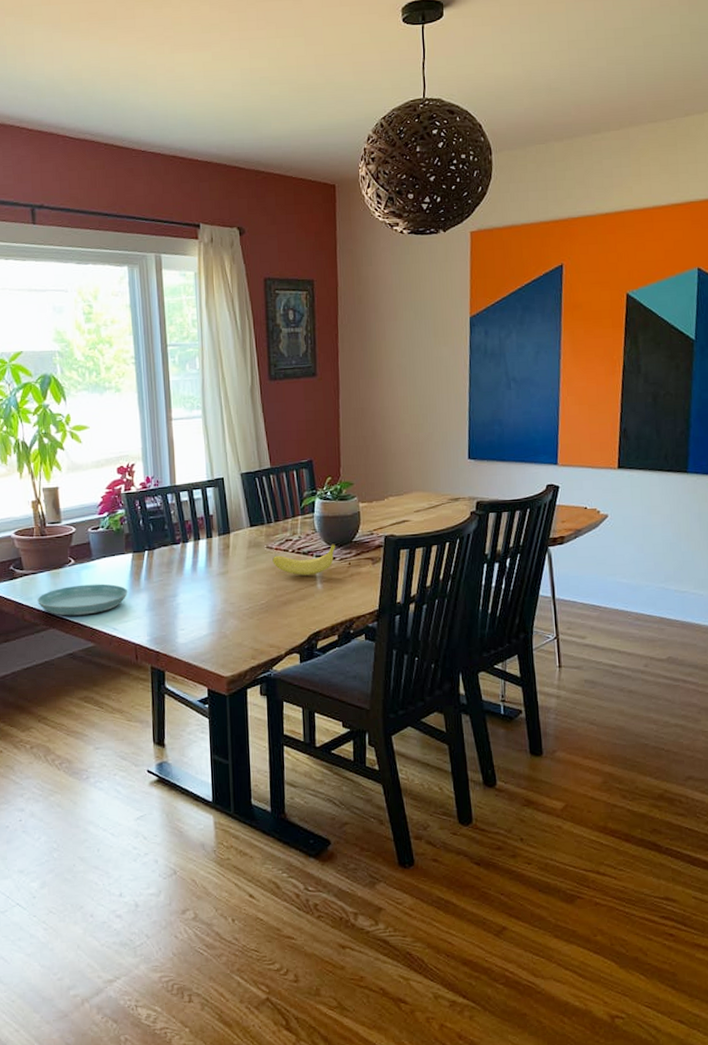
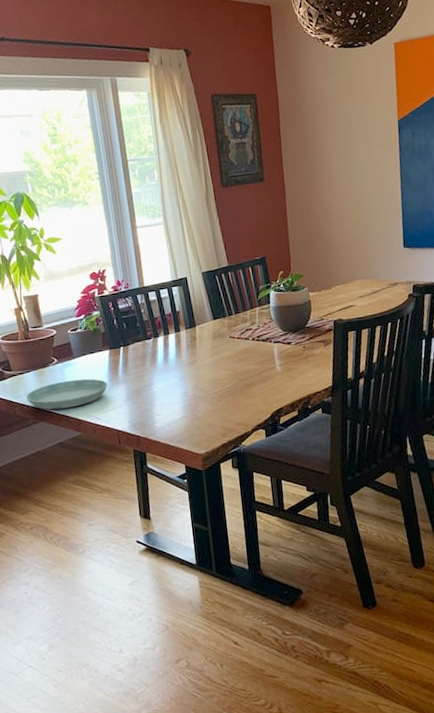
fruit: present [272,543,336,576] -> none [235,330,291,360]

